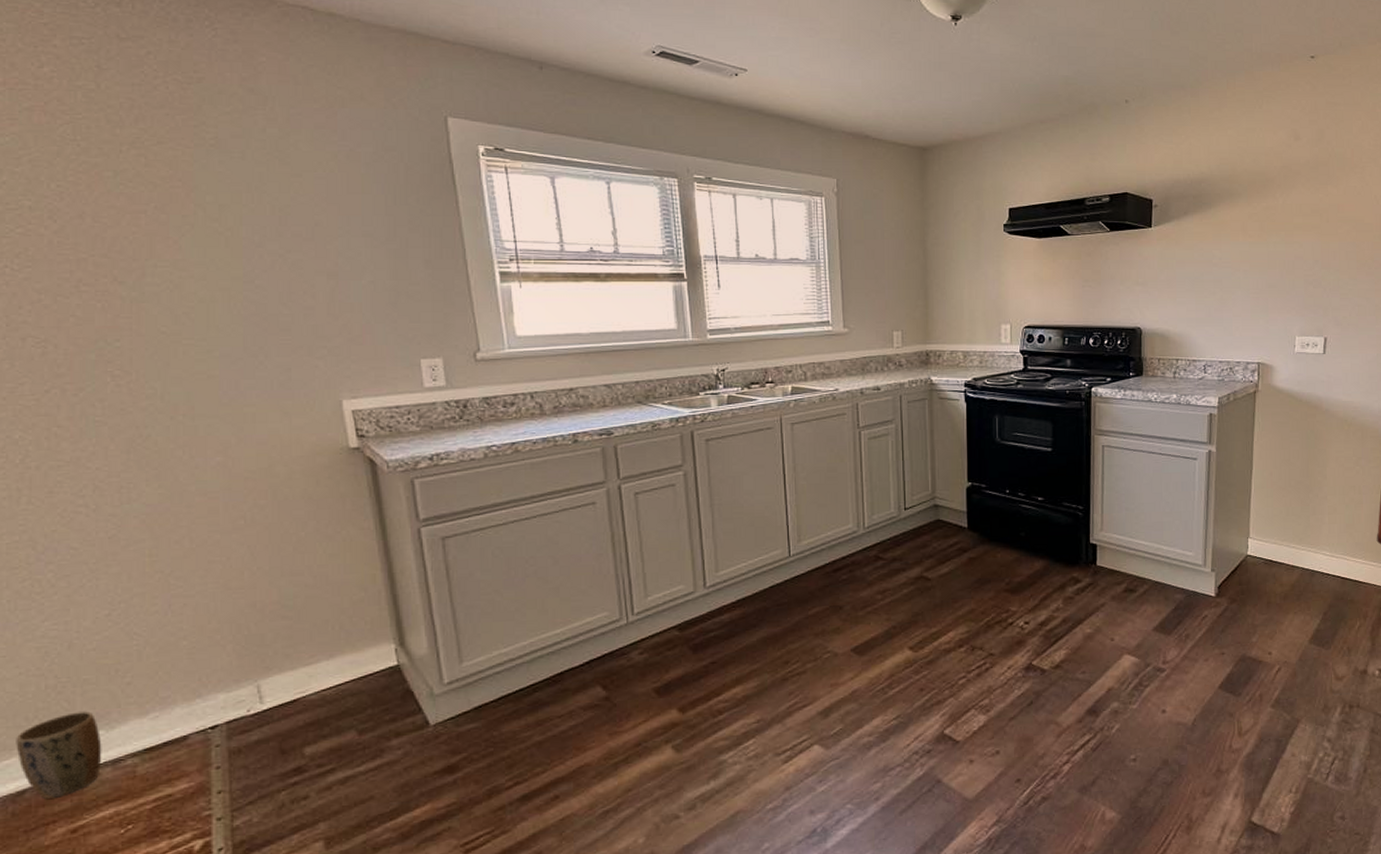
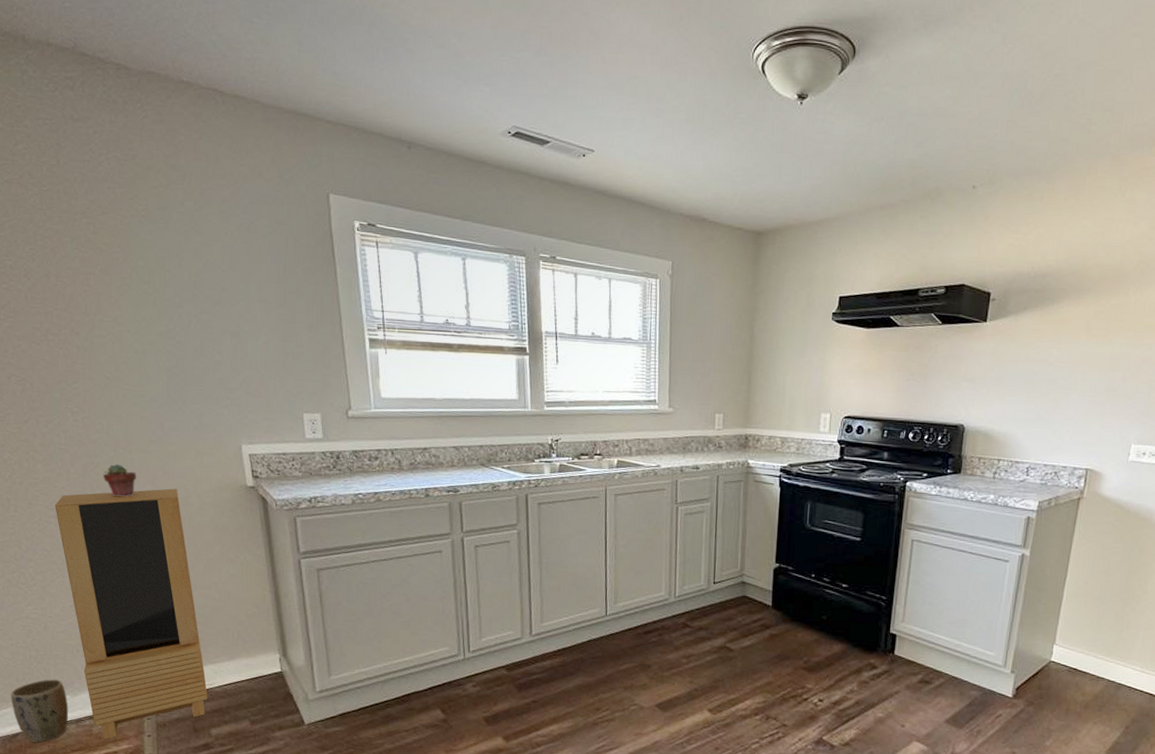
storage cabinet: none [86,458,300,781] -> present [54,488,208,740]
potted succulent: none [155,434,203,474] -> present [103,463,137,497]

